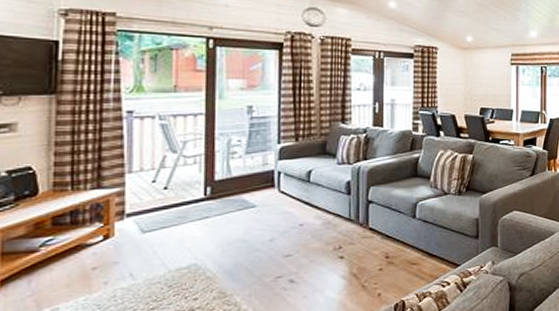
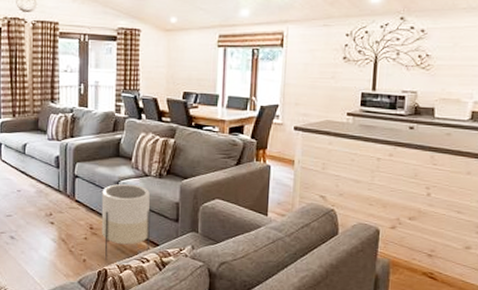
planter: none [398,204,450,291] -> present [101,183,151,261]

